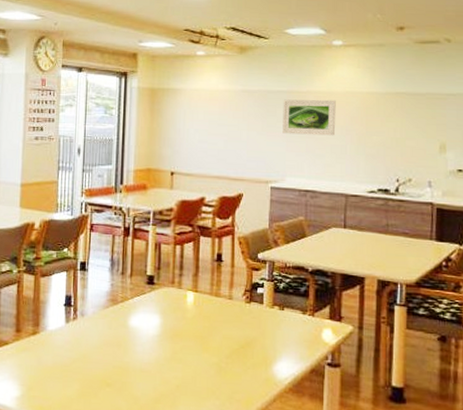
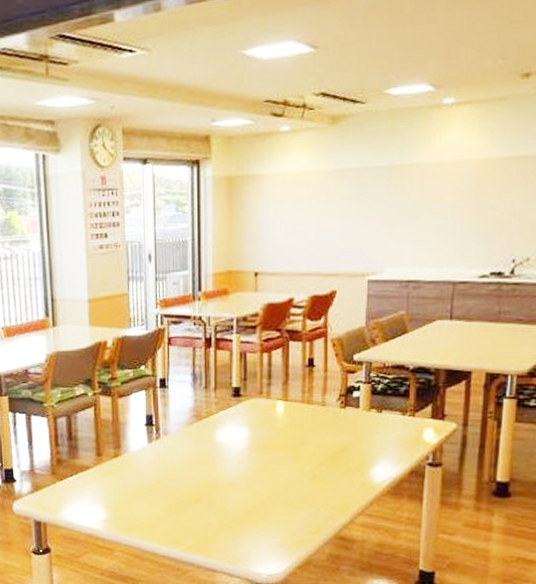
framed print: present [282,99,336,136] -> none [382,172,445,218]

